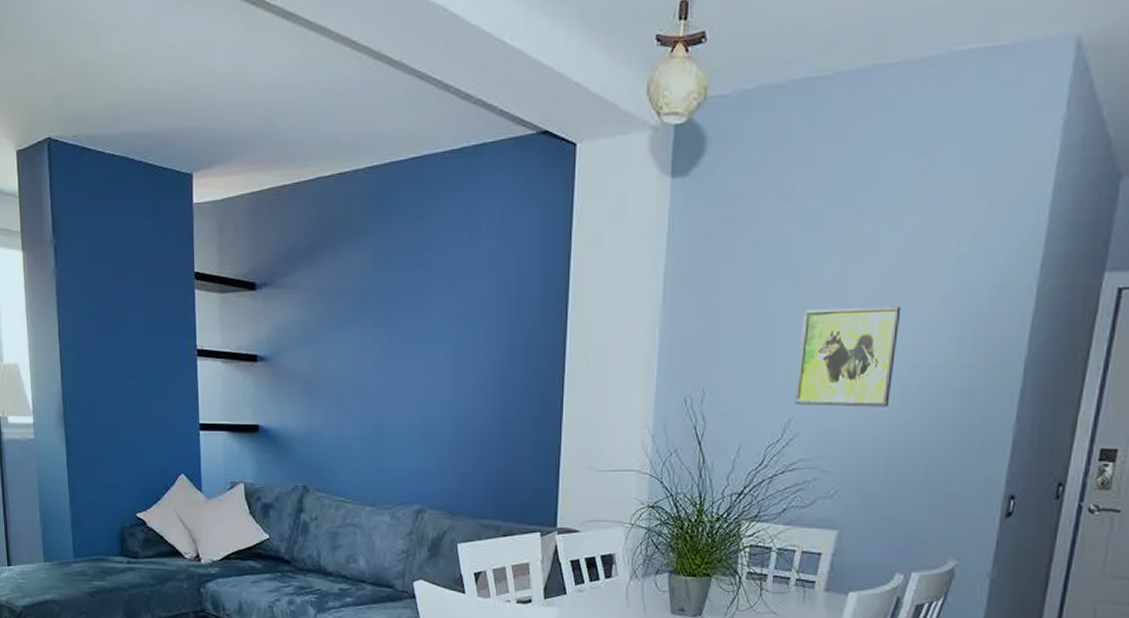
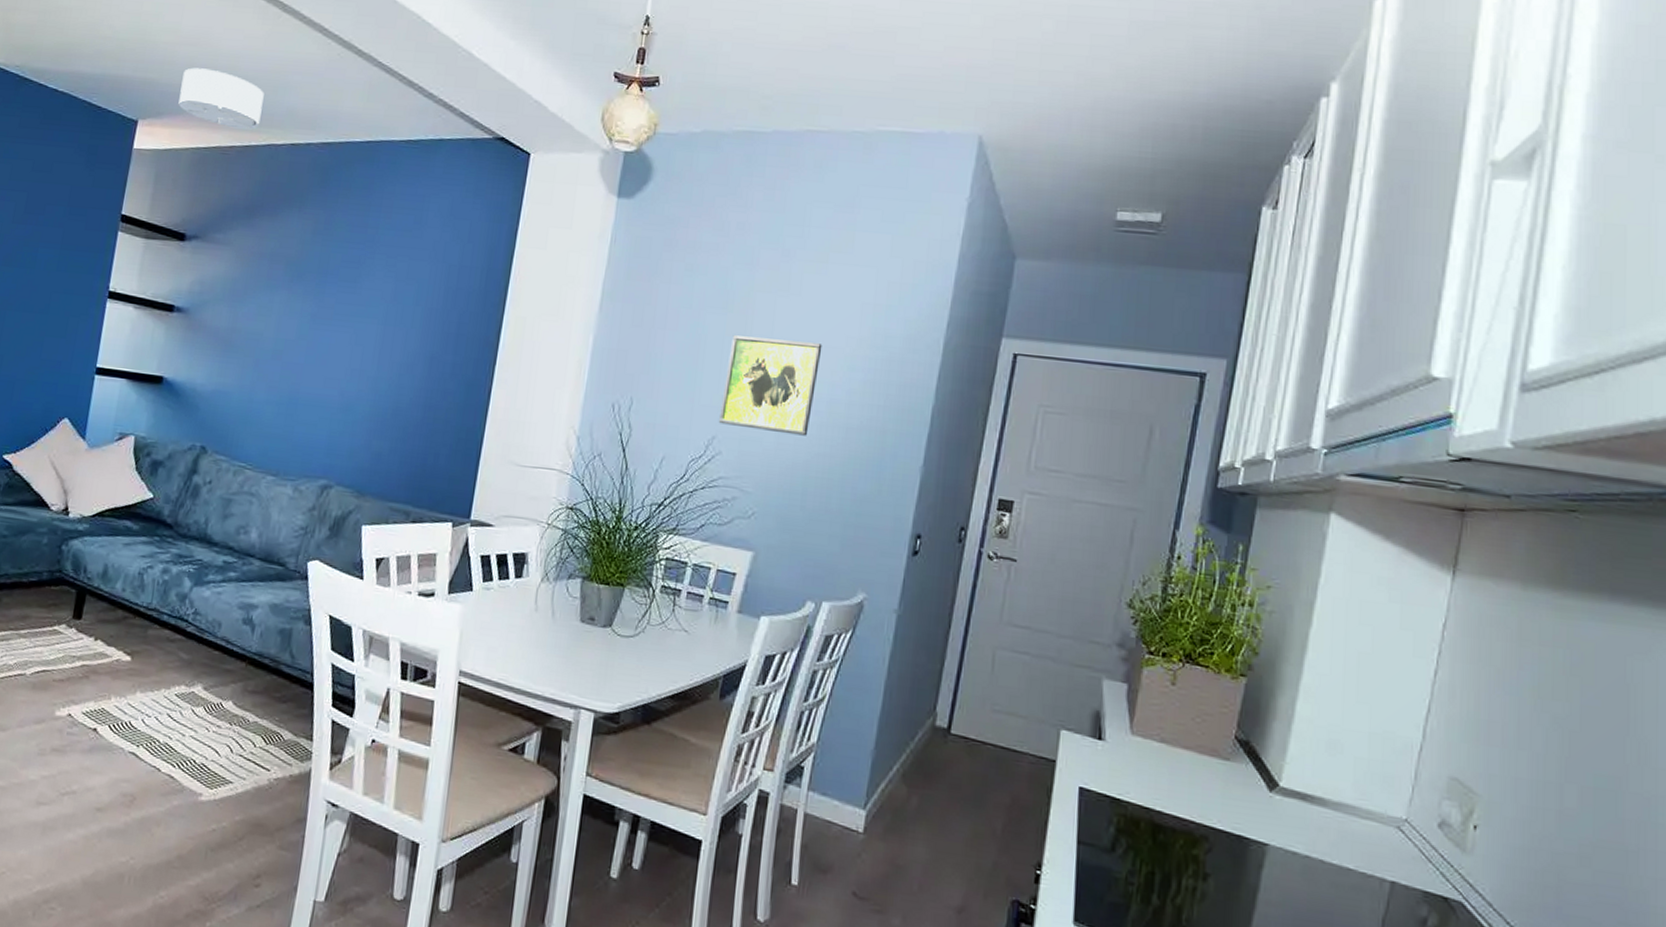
ceiling light: none [225,107,306,166] -> present [178,68,264,129]

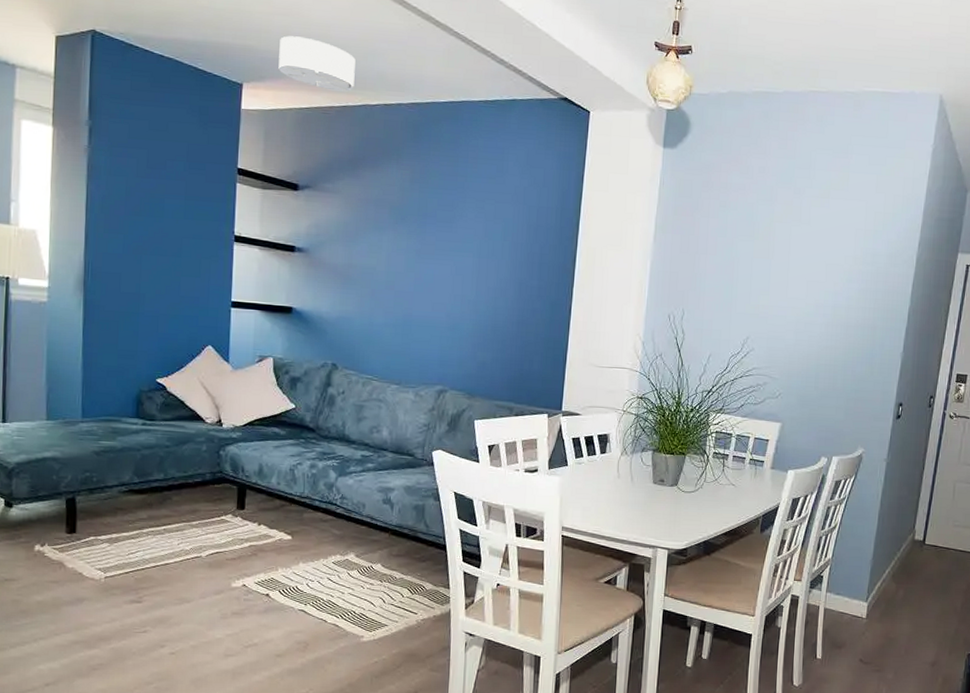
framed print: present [718,335,822,436] -> none [750,257,827,334]

